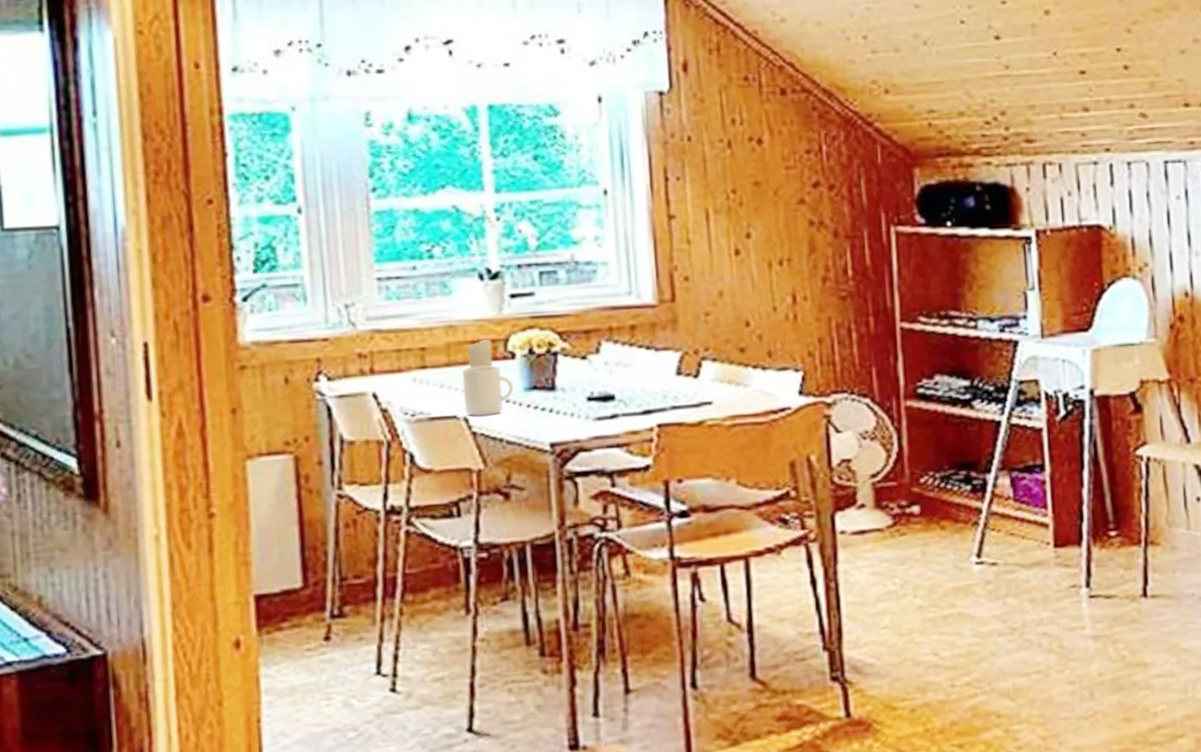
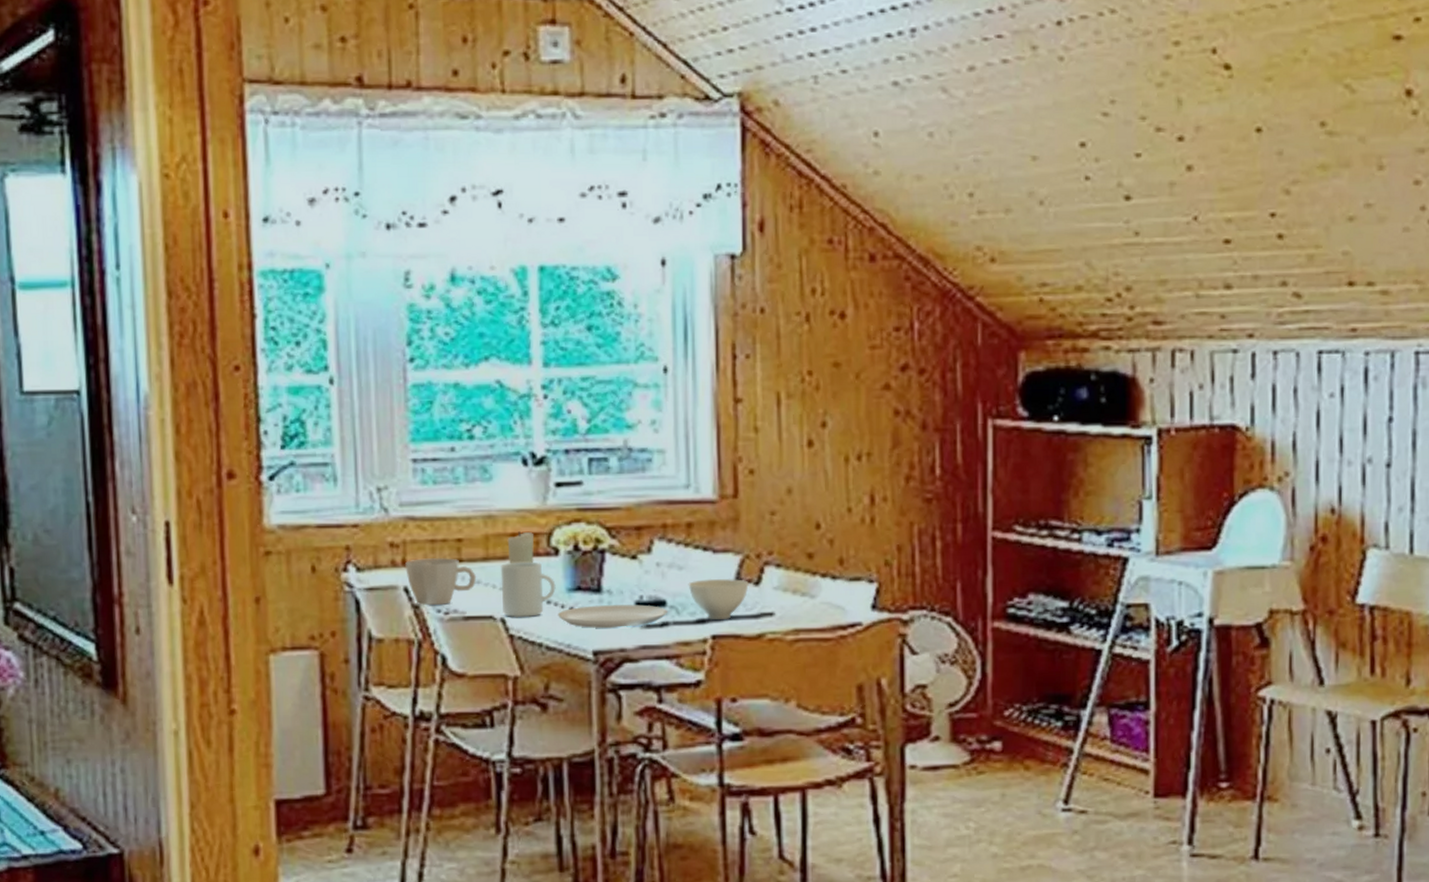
cup: none [373,365,440,409] -> present [405,558,477,605]
plate: none [516,400,617,423] -> present [558,605,668,628]
bowl: none [634,373,689,410] -> present [688,578,749,620]

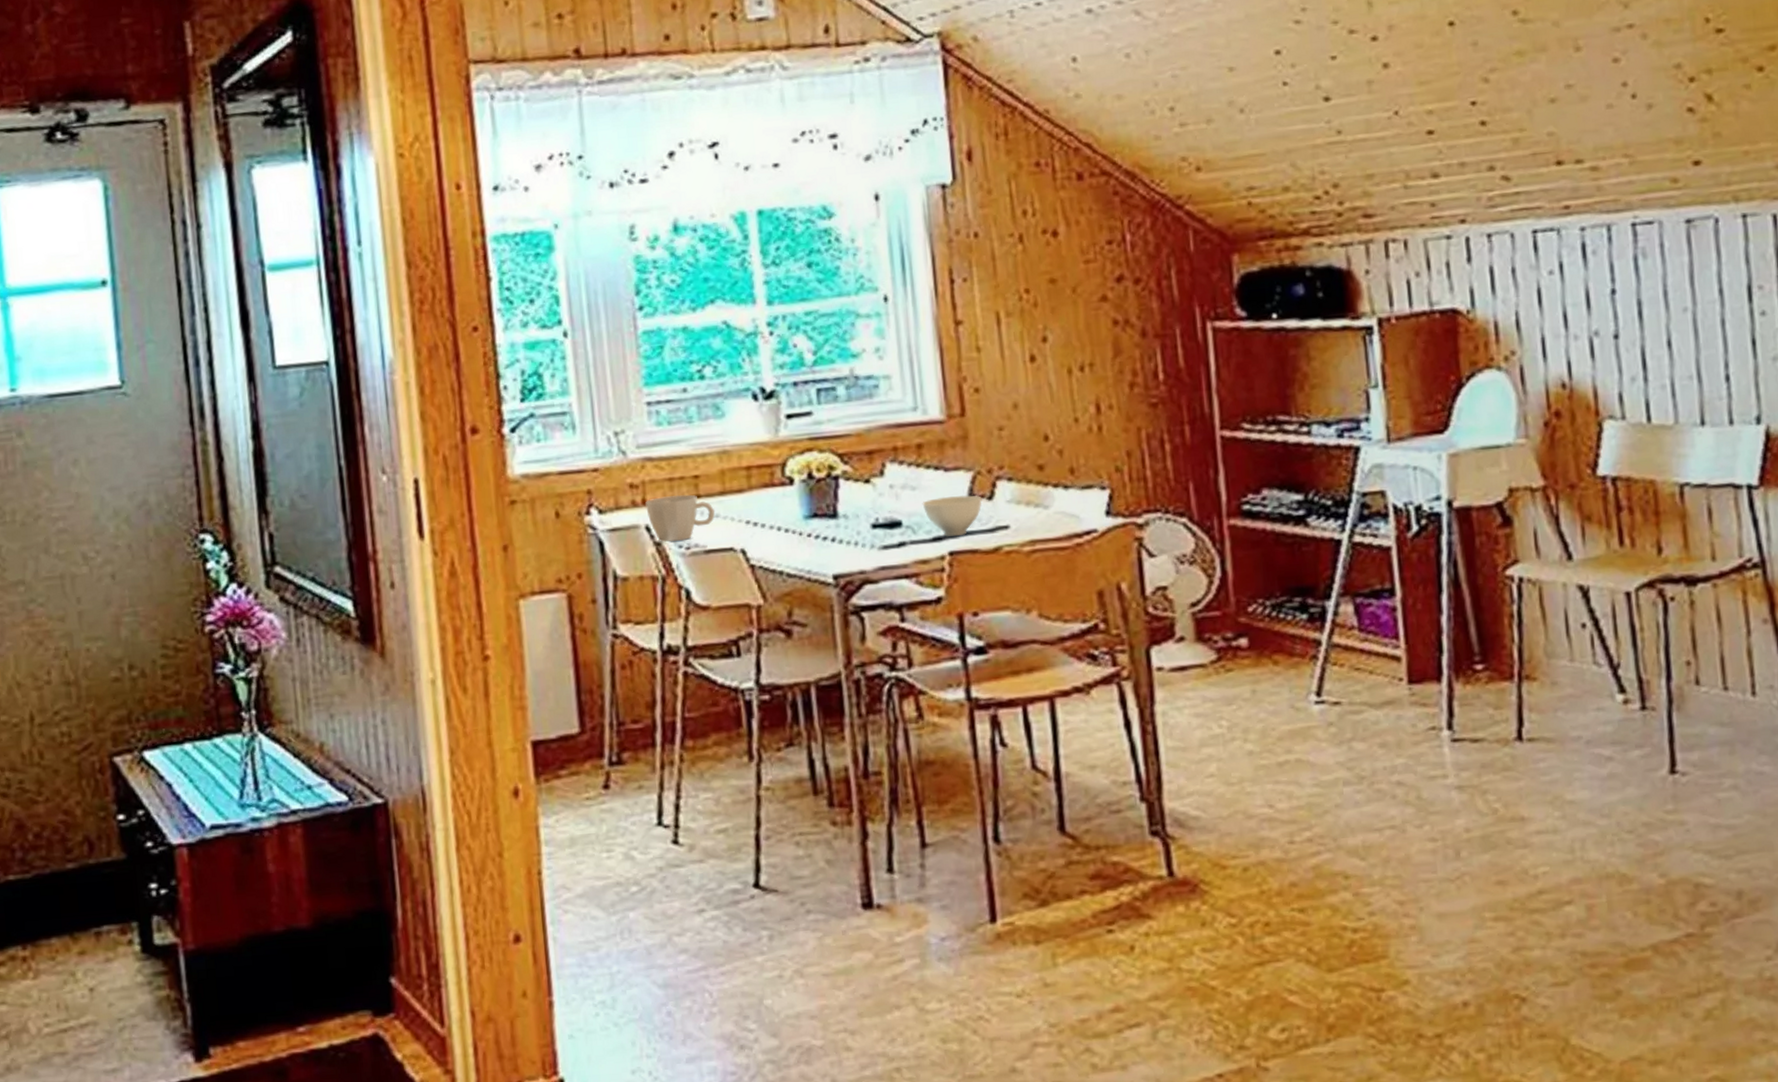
cup: present [500,561,556,618] -> none [737,492,793,548]
candle: present [507,531,534,564] -> none [742,464,770,497]
plate: present [558,605,668,628] -> none [796,527,905,553]

